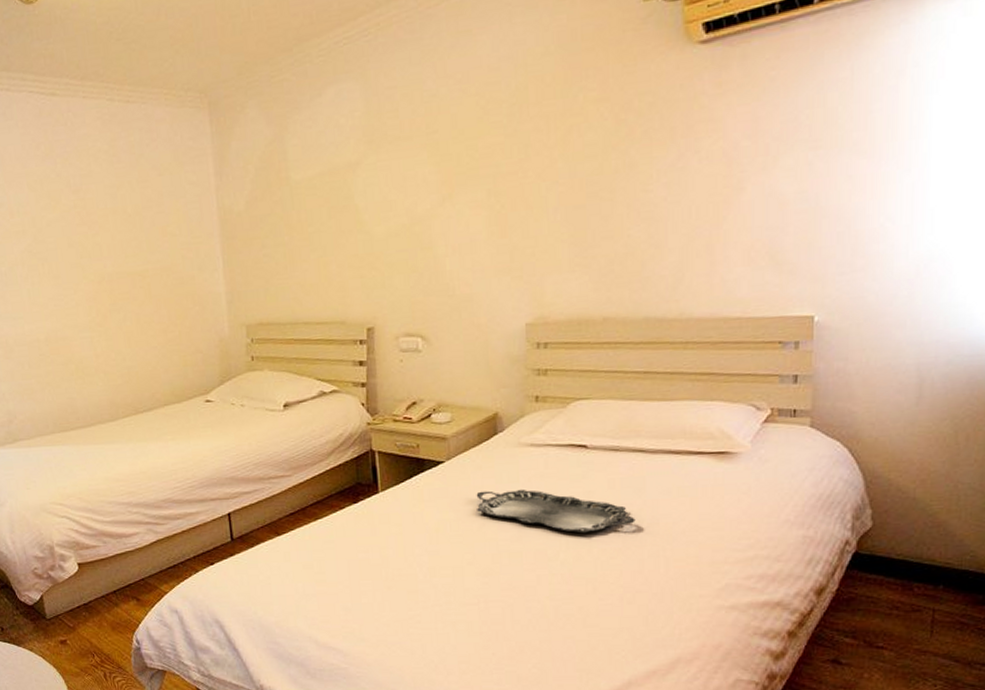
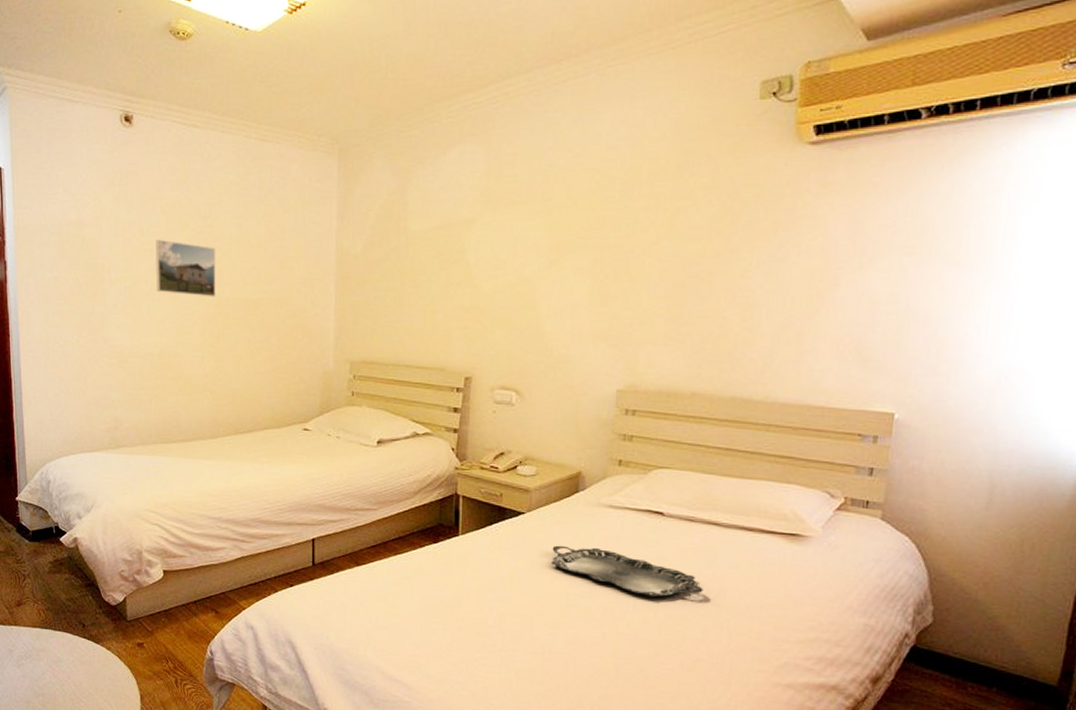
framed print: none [27,218,98,275] -> present [156,239,216,297]

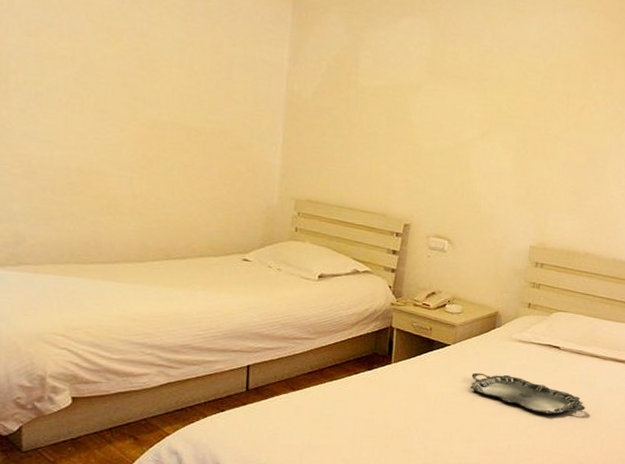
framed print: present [156,239,216,297] -> none [77,47,152,119]

